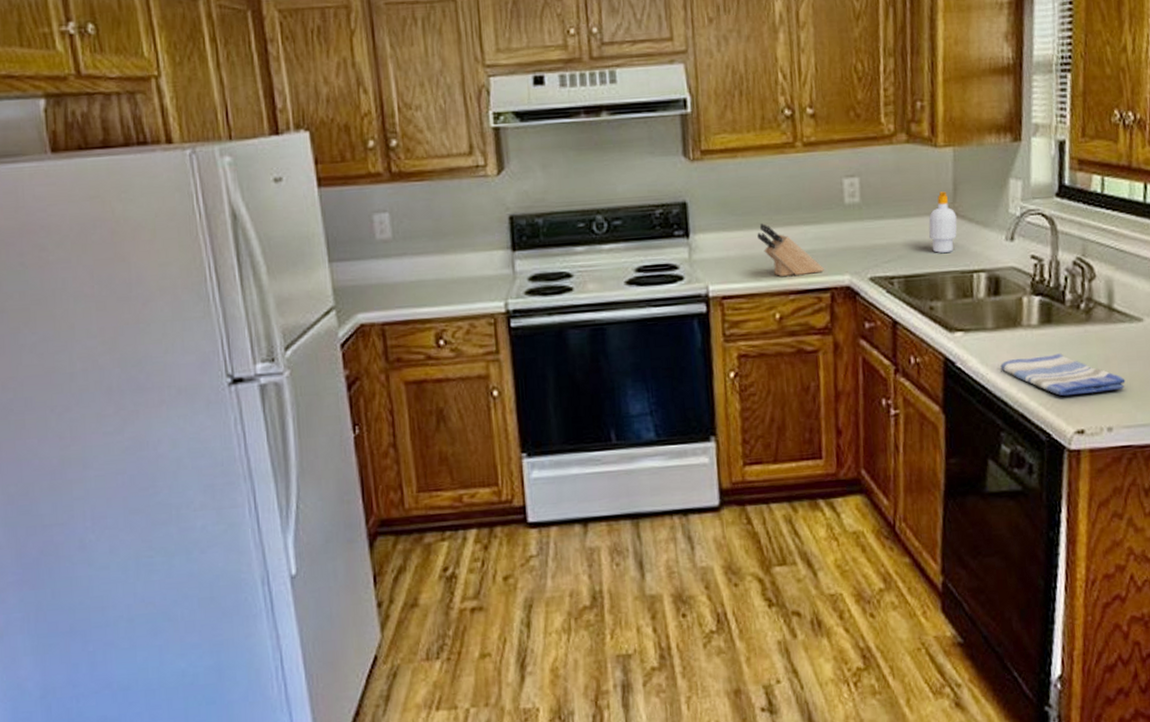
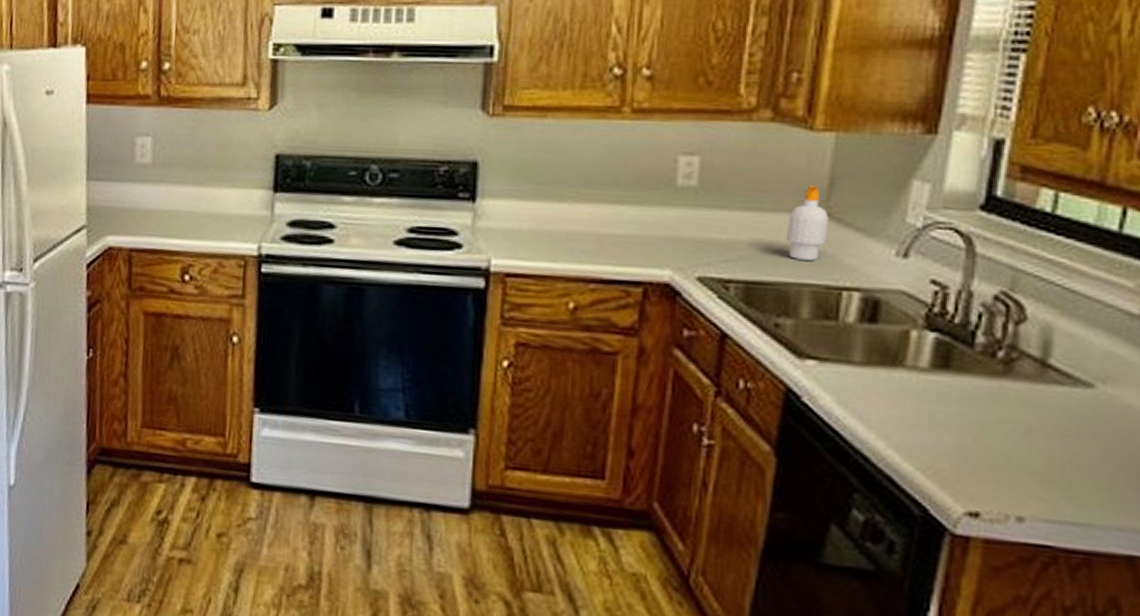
knife block: present [757,224,825,276] -> none [559,197,640,263]
dish towel: present [1000,353,1126,396] -> none [865,404,1054,471]

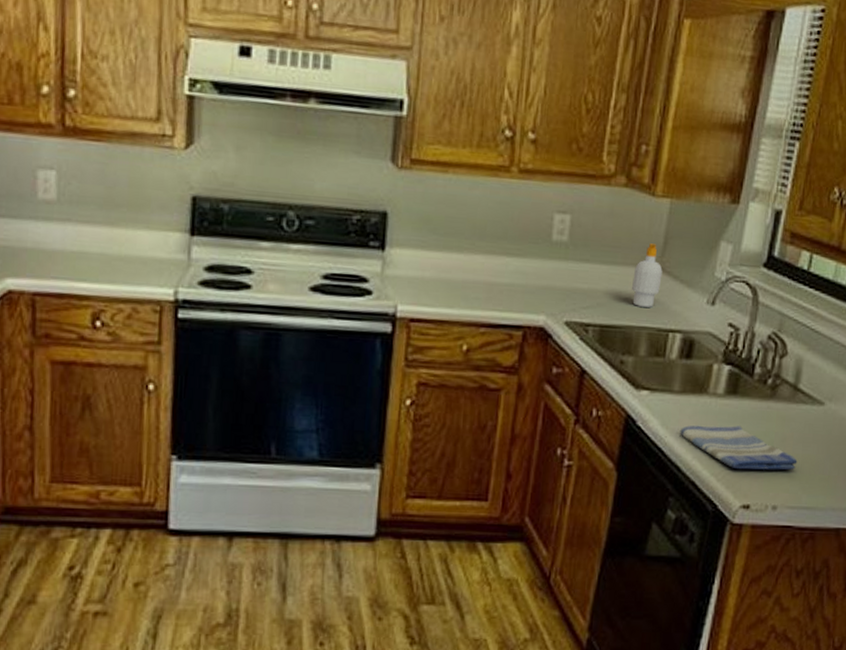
dish towel: none [865,404,1054,471] -> present [680,425,798,470]

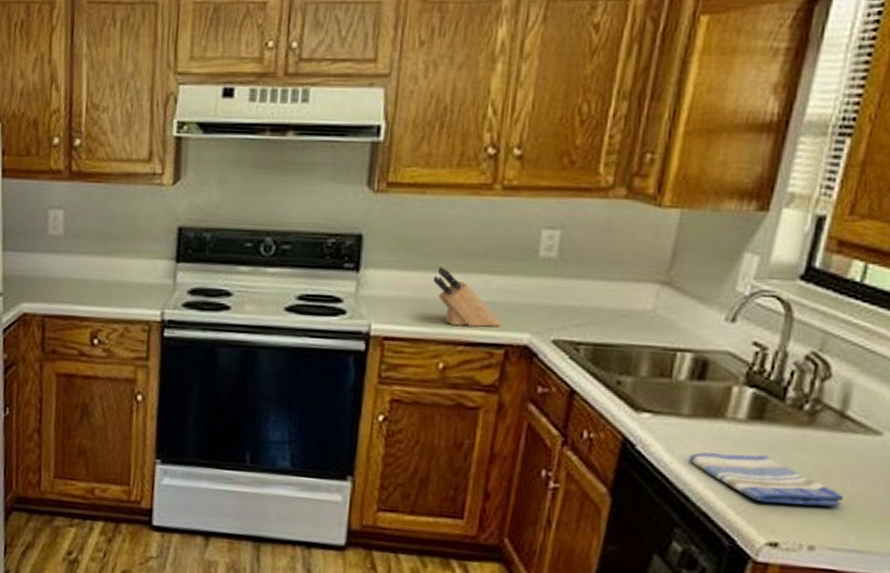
knife block: none [456,248,521,309] -> present [433,267,503,327]
soap bottle: present [632,243,663,307] -> none [632,257,670,325]

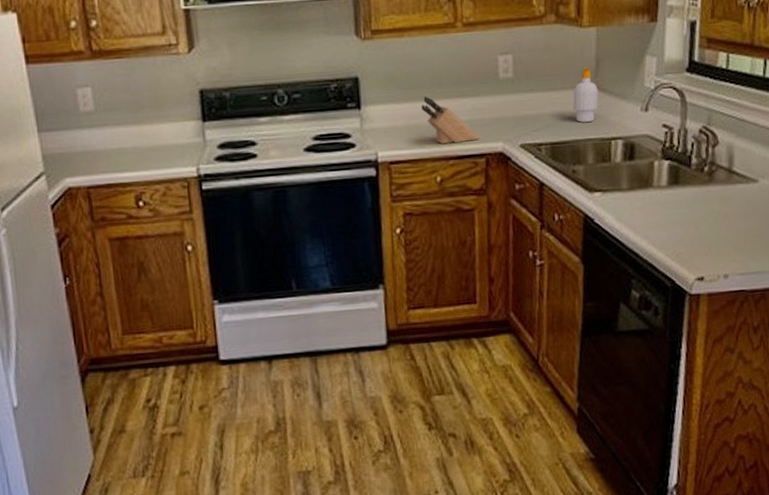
soap bottle: none [632,257,670,325] -> present [573,67,599,122]
dish towel: present [689,451,844,507] -> none [633,210,741,248]

